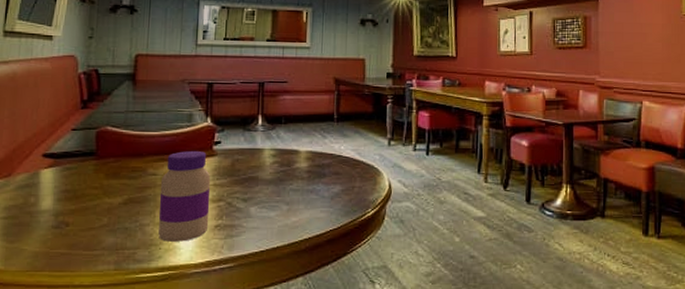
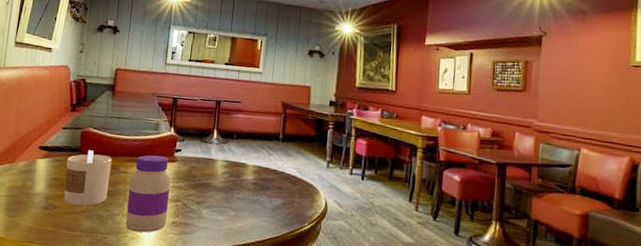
candle: none [78,152,137,219] -> present [63,150,112,206]

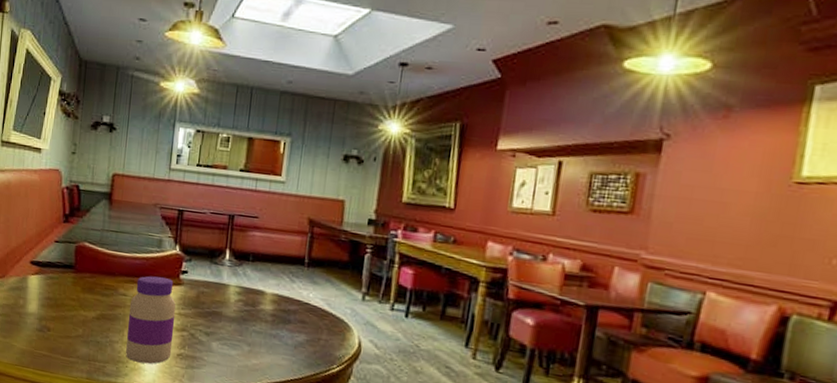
candle: present [63,150,112,206] -> none [58,267,110,330]

